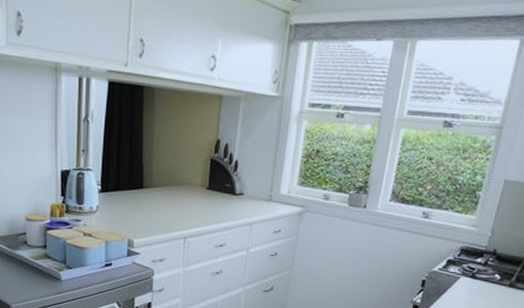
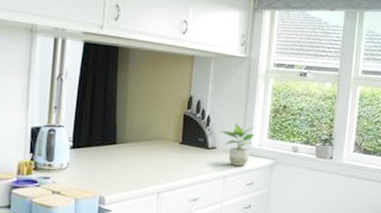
potted plant: none [247,167,285,214] -> present [219,122,255,166]

